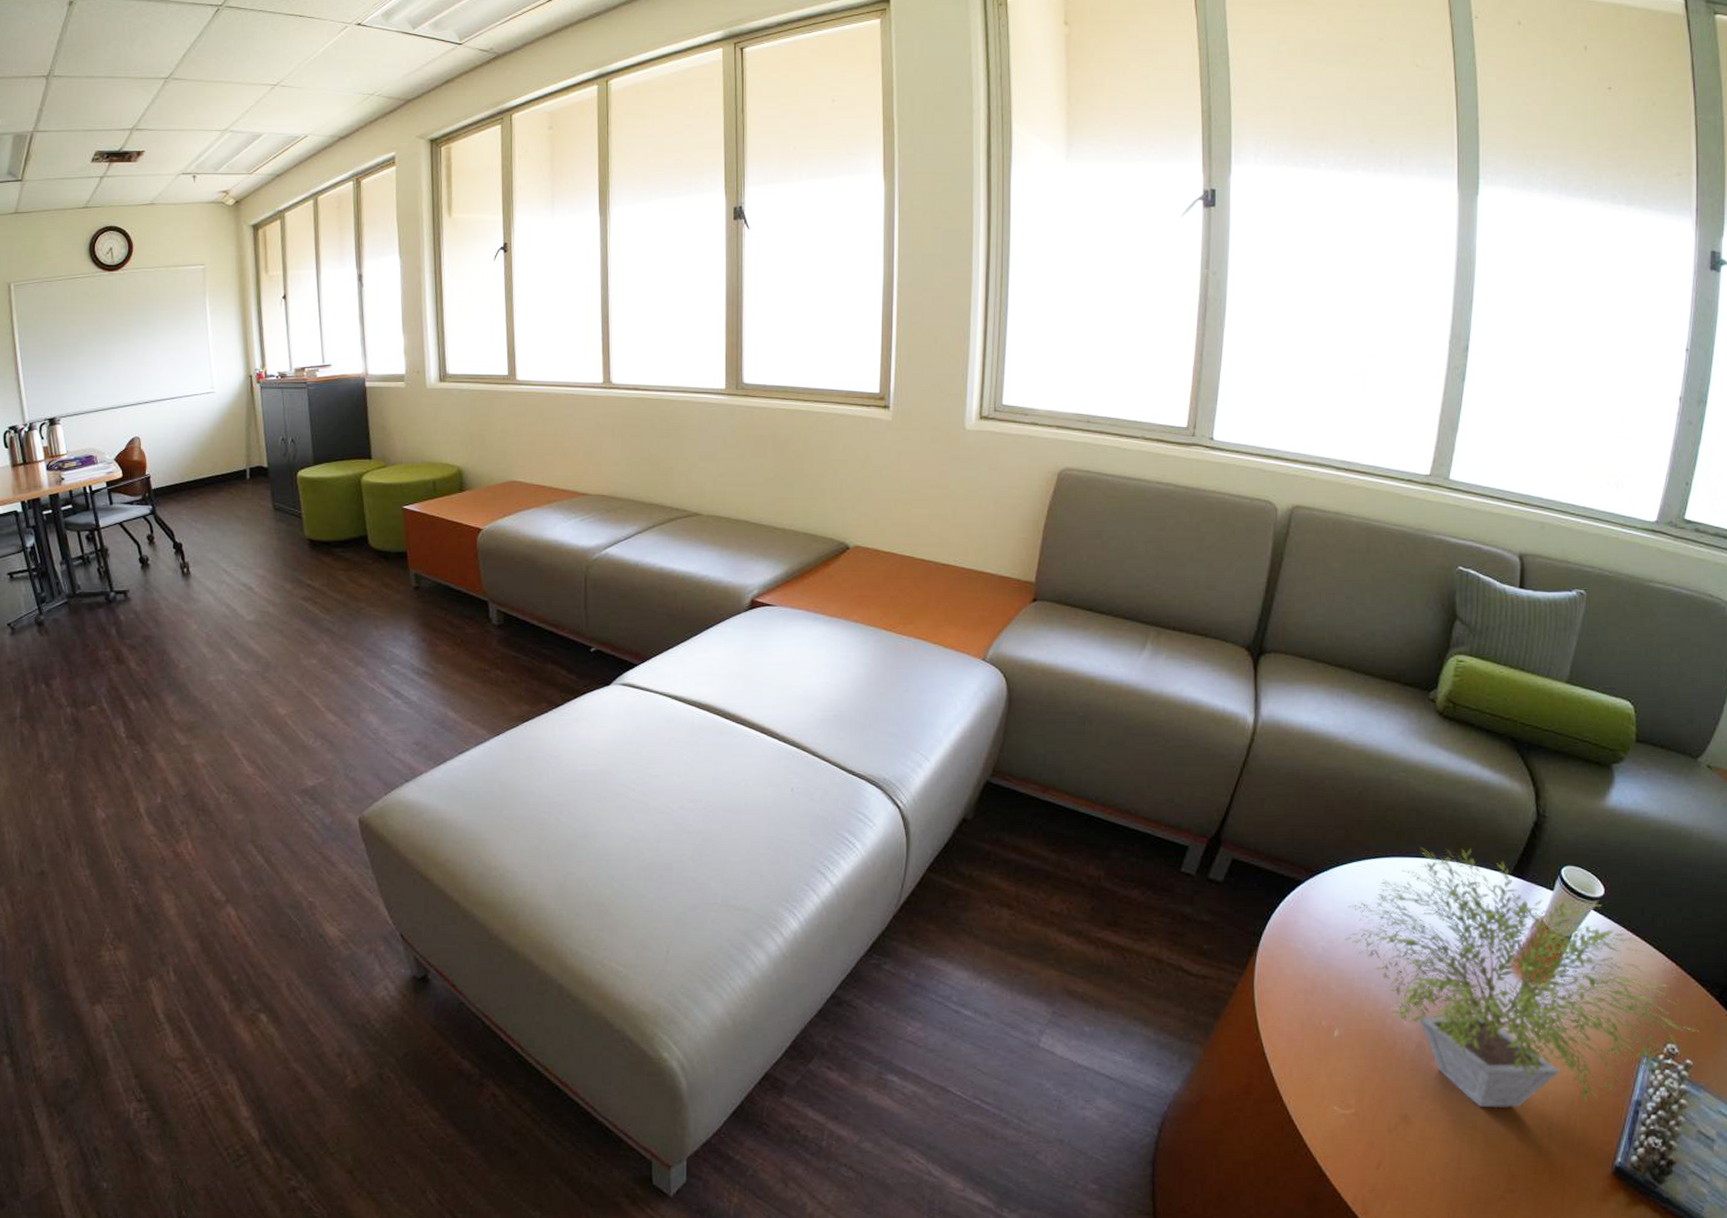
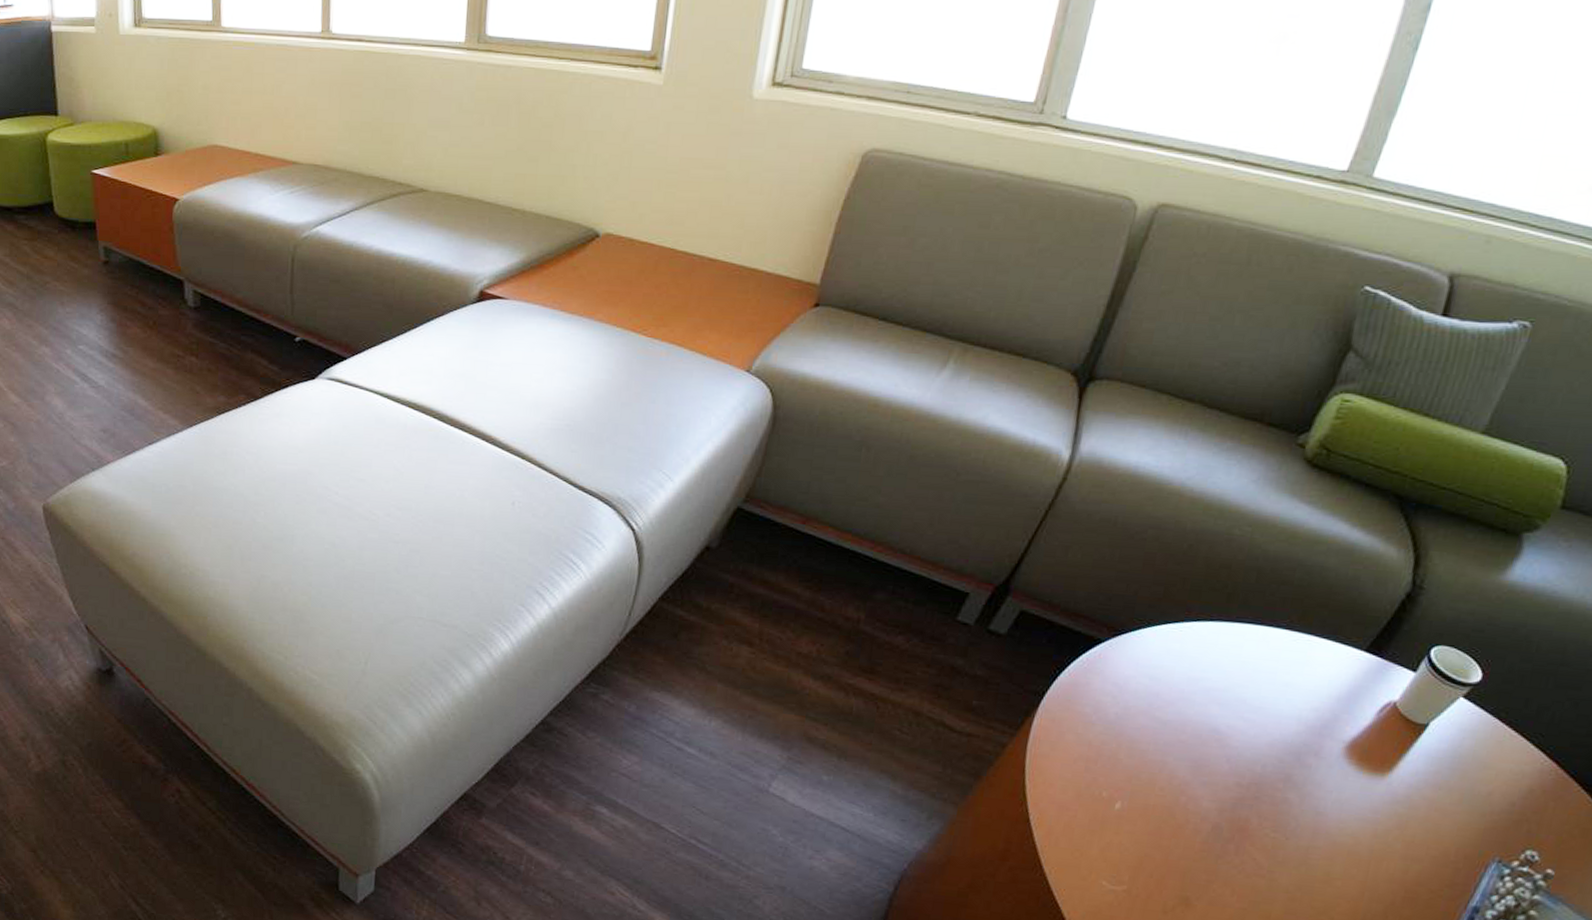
potted plant: present [1343,847,1699,1108] -> none [1142,613,1571,903]

